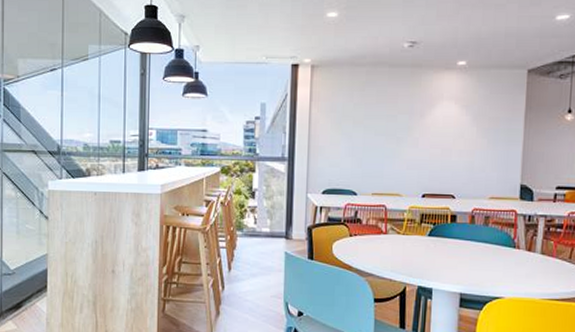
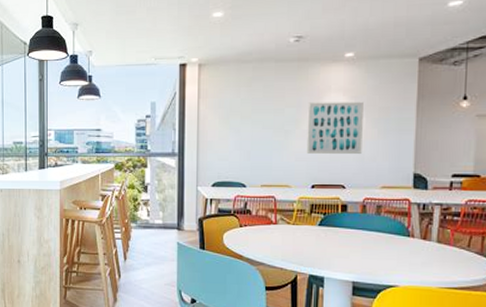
wall art: none [418,110,474,164] -> present [306,101,363,154]

